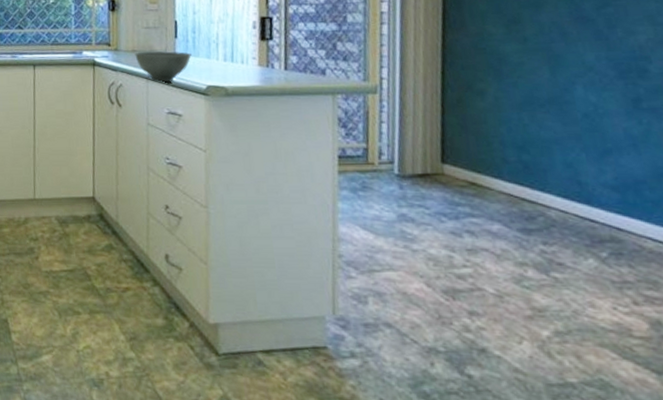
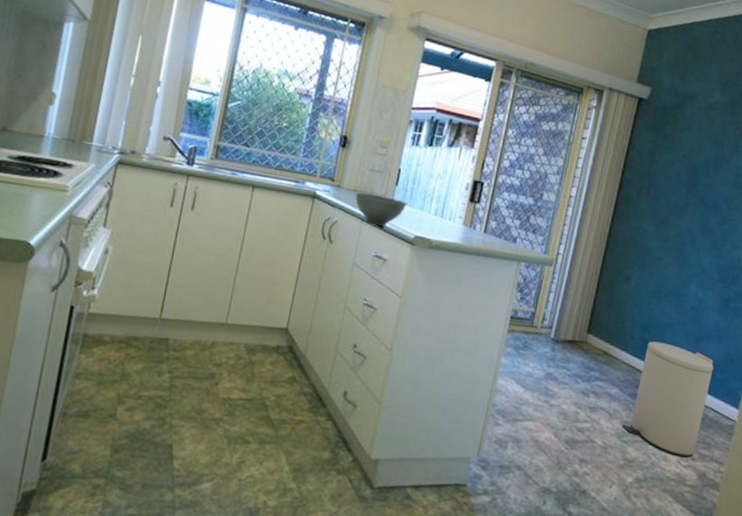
pedal bin: none [517,163,638,302] -> present [622,341,714,458]

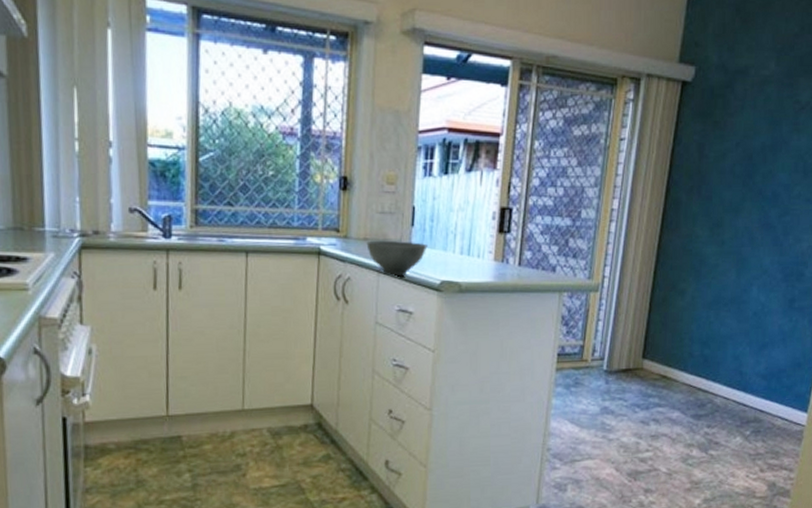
pedal bin: present [622,341,714,458] -> none [686,356,780,471]

